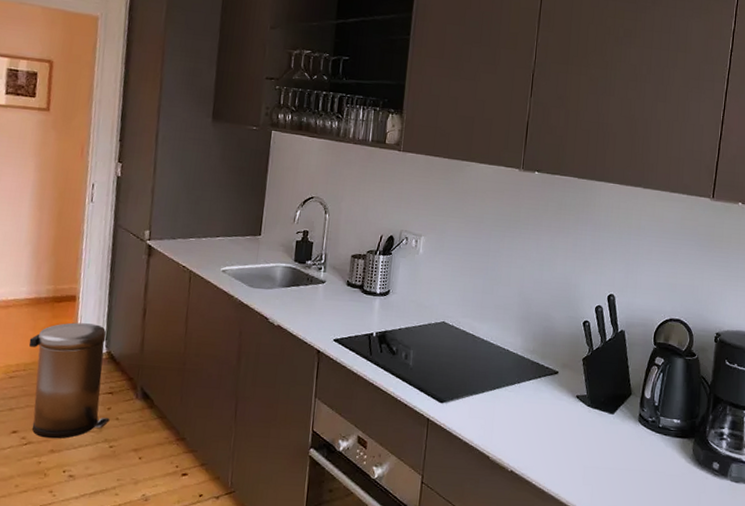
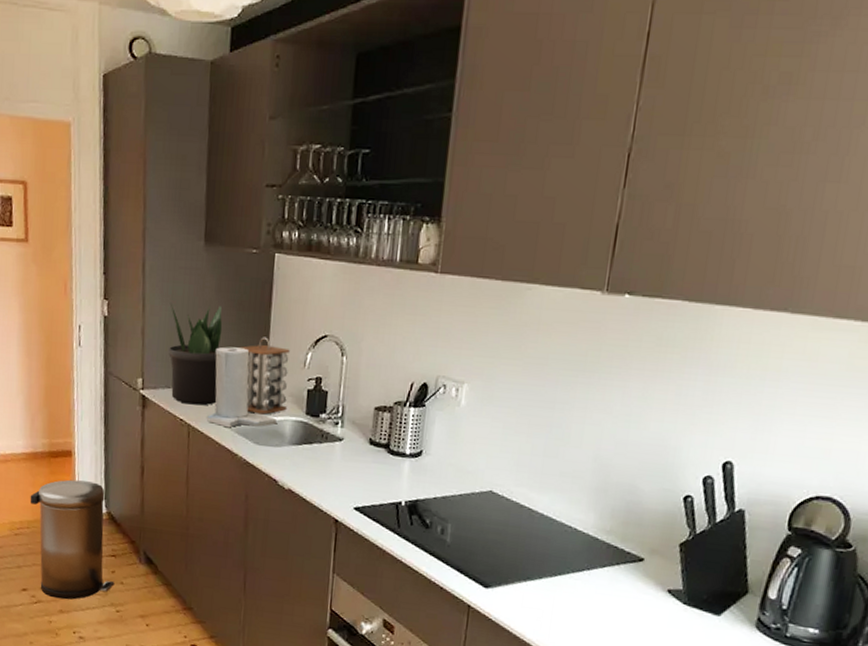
planter: none [175,167,225,254] -> present [168,303,223,406]
paper towel: none [206,204,269,274] -> present [206,346,277,428]
spice rack: none [238,197,282,262] -> present [239,337,290,415]

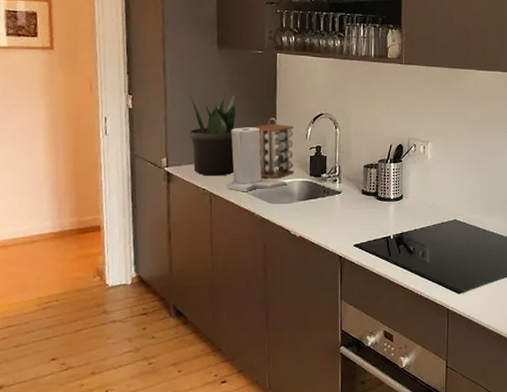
pedal bin: present [30,479,115,600] -> none [58,251,146,362]

